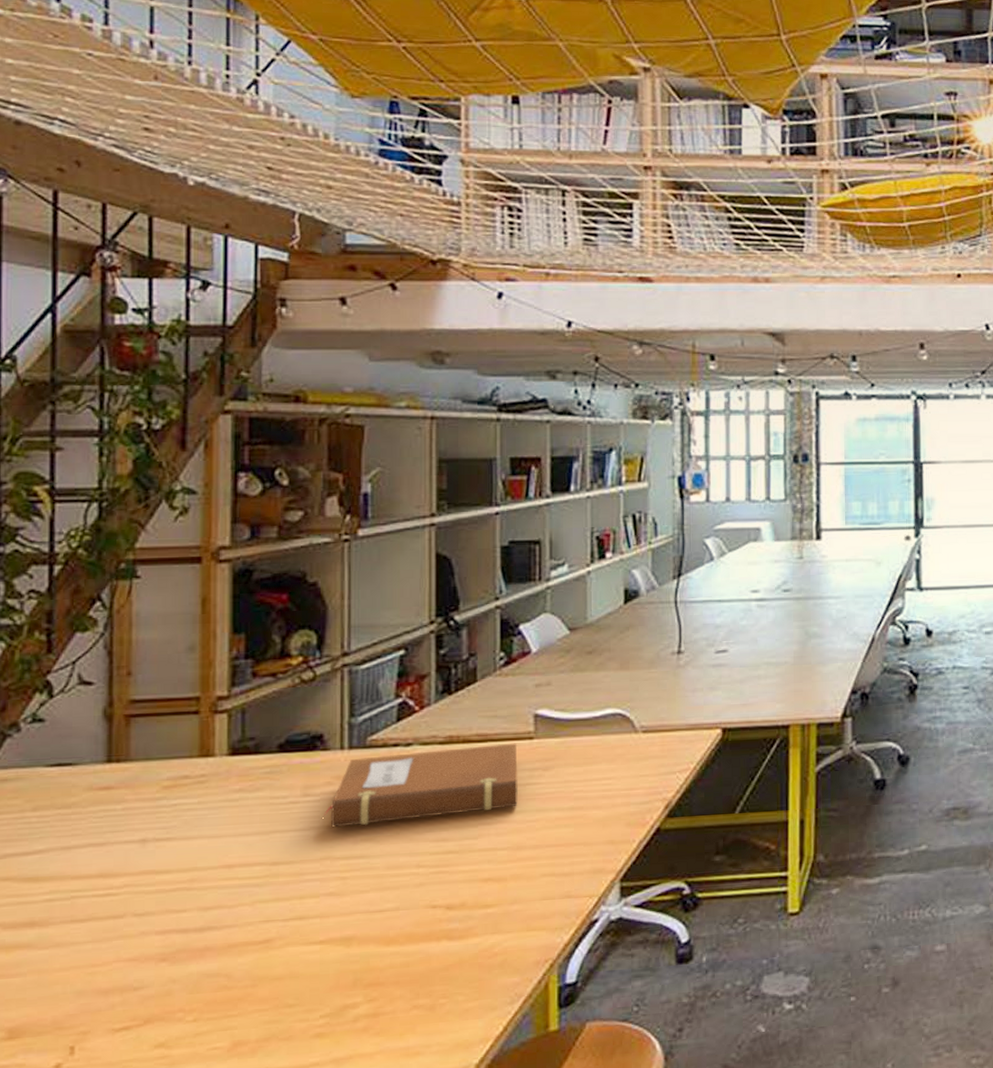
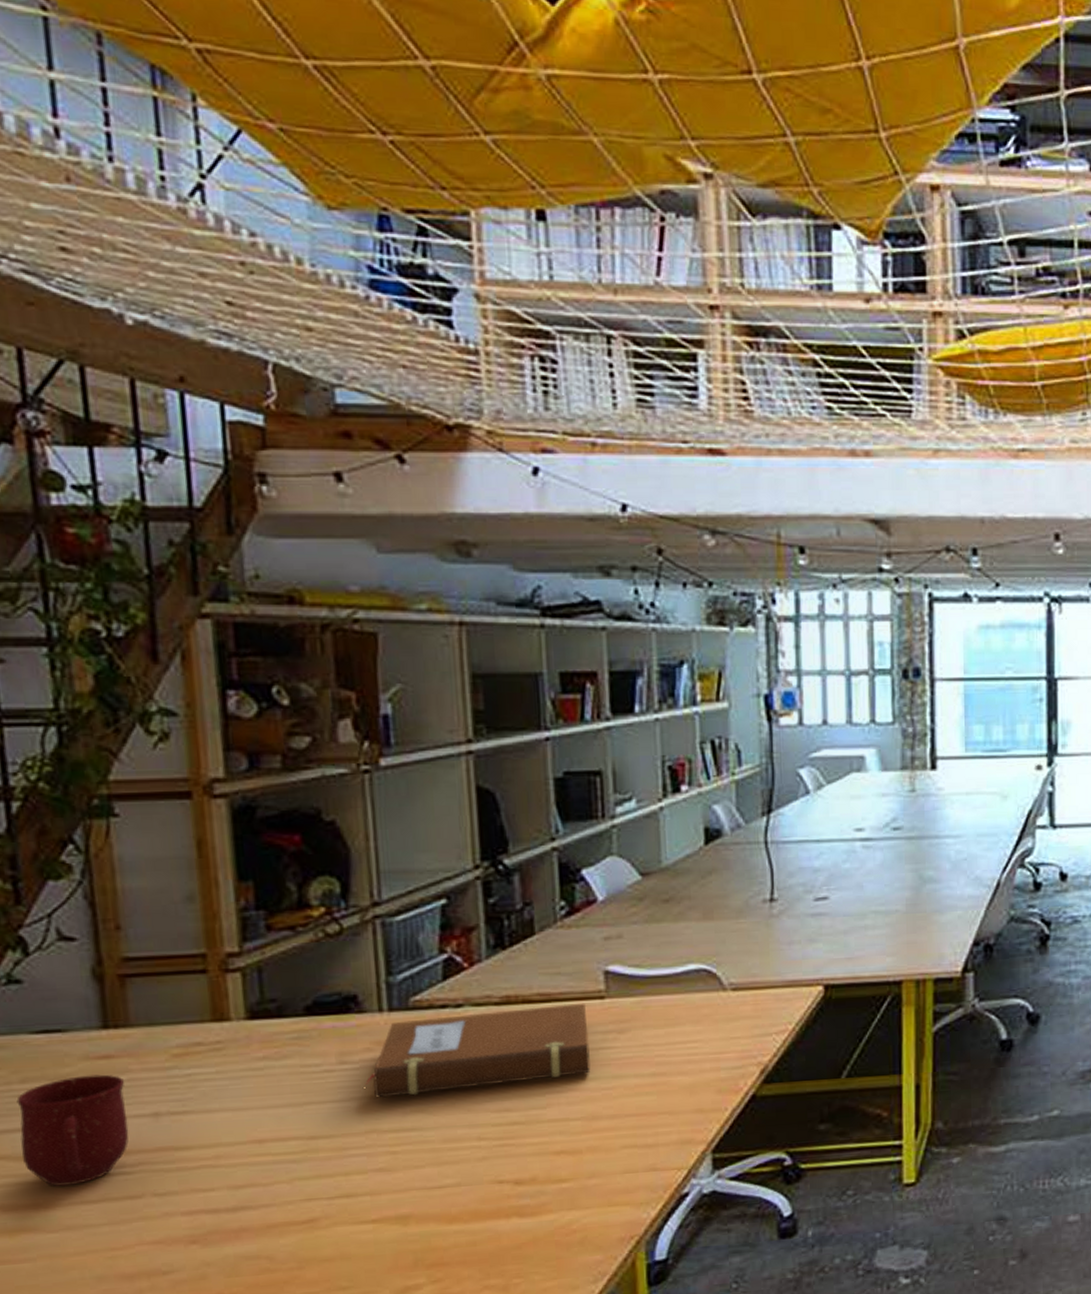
mug: none [25,804,120,906] -> present [16,1074,129,1186]

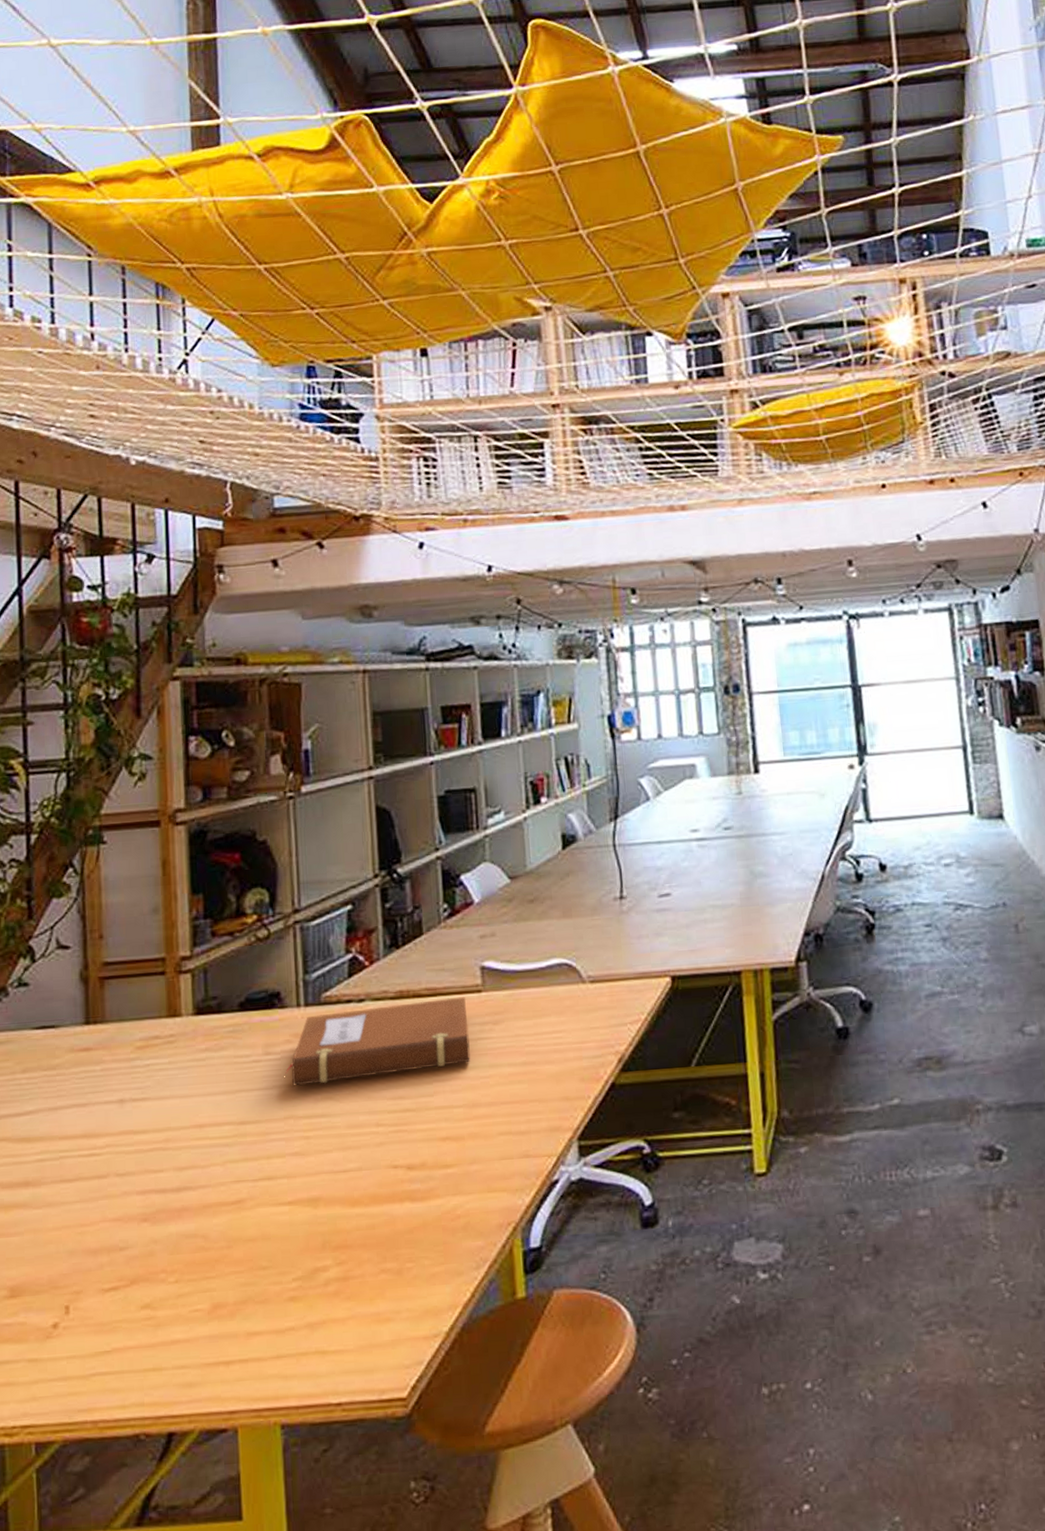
mug: present [16,1074,129,1186] -> none [18,1065,100,1166]

